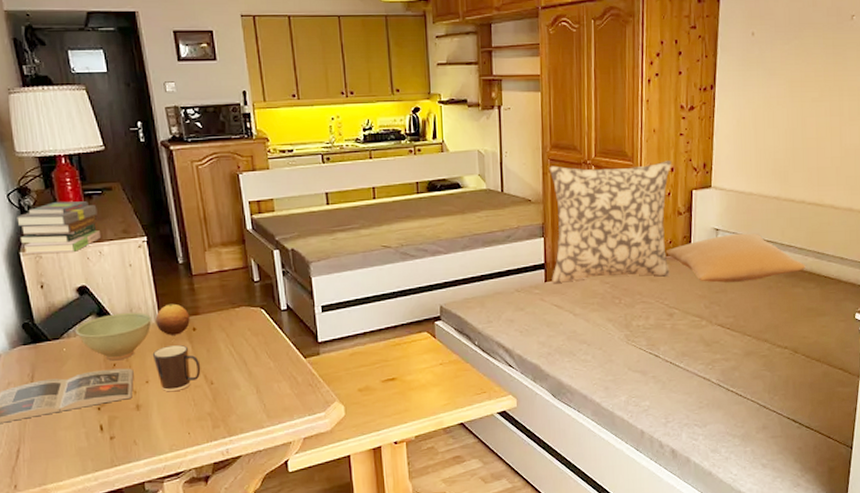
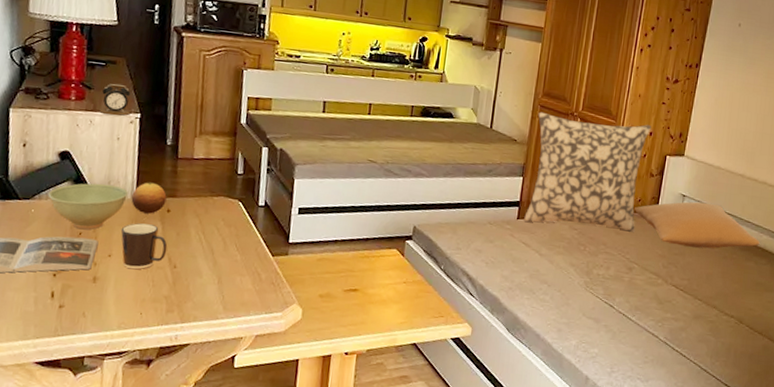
books: present [17,201,102,254] -> none [14,65,98,117]
alarm clock: none [105,211,137,243] -> present [99,84,131,116]

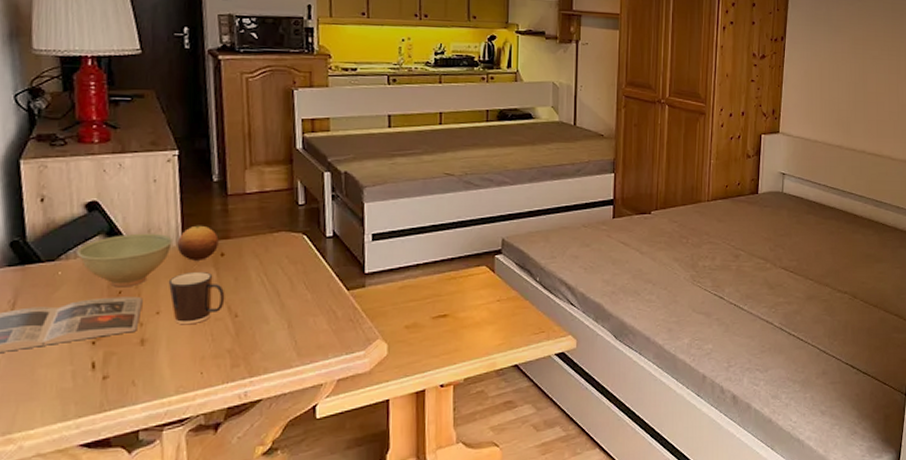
alarm clock: present [99,84,131,116] -> none [129,120,167,156]
pillow: present [524,112,652,232] -> none [620,102,743,220]
pillow: present [633,201,760,249] -> none [733,179,865,226]

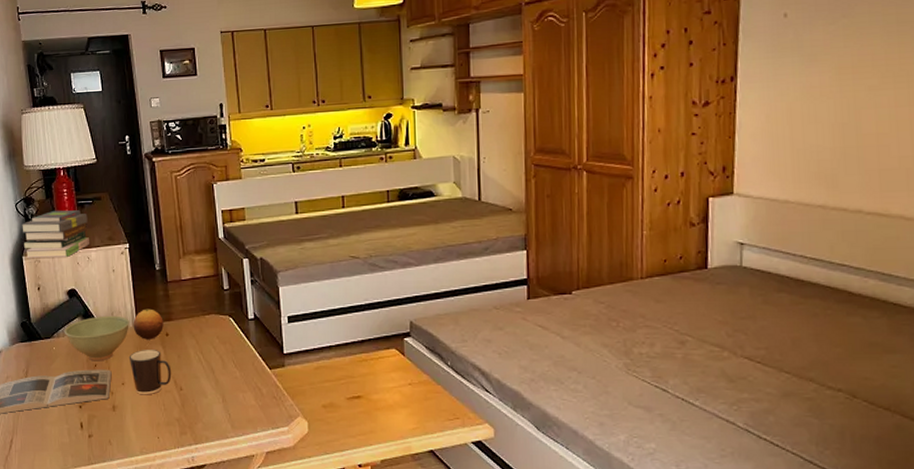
books: none [22,105,124,162] -> present [22,210,90,258]

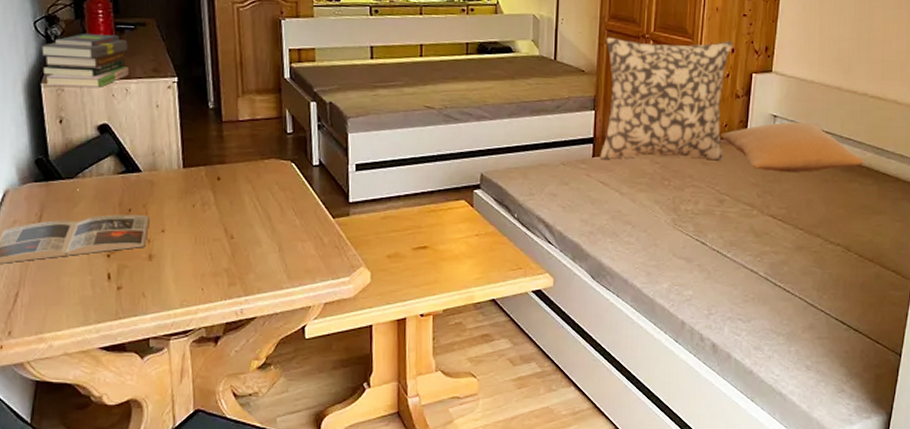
bowl: present [64,315,129,361] -> none [91,155,174,206]
mug: present [129,350,172,395] -> none [171,194,222,244]
fruit: present [133,308,164,340] -> none [178,150,215,183]
pillow: none [534,164,682,301] -> present [600,37,733,161]
pillow: none [674,248,865,307] -> present [720,121,864,172]

